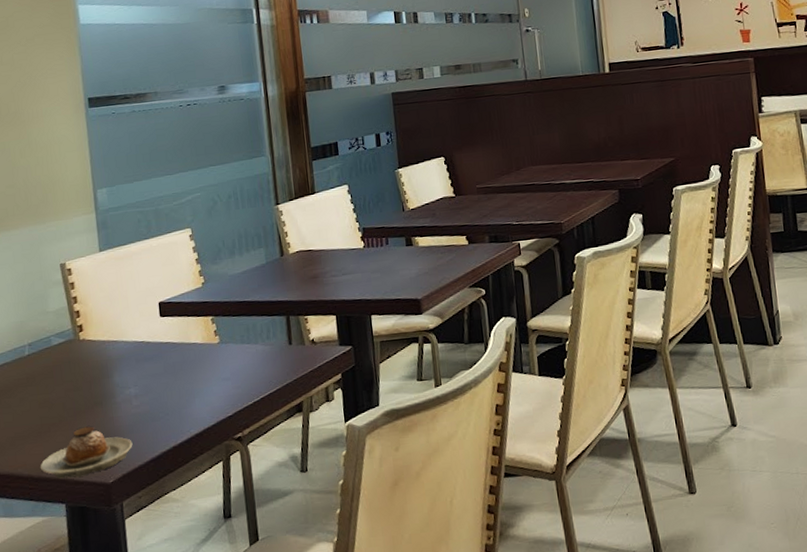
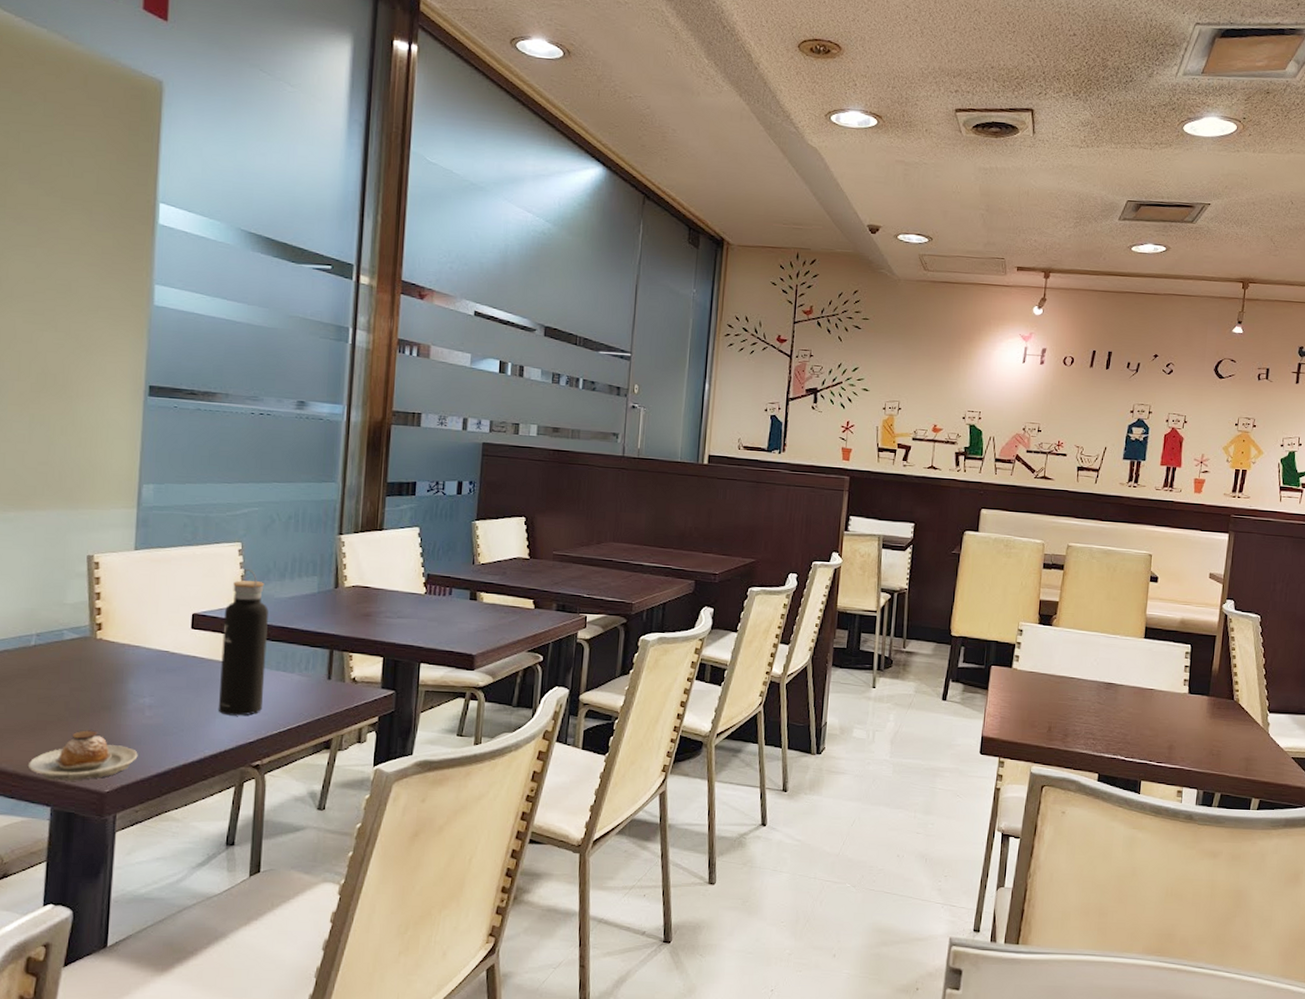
water bottle: none [186,251,235,394] -> present [218,568,268,716]

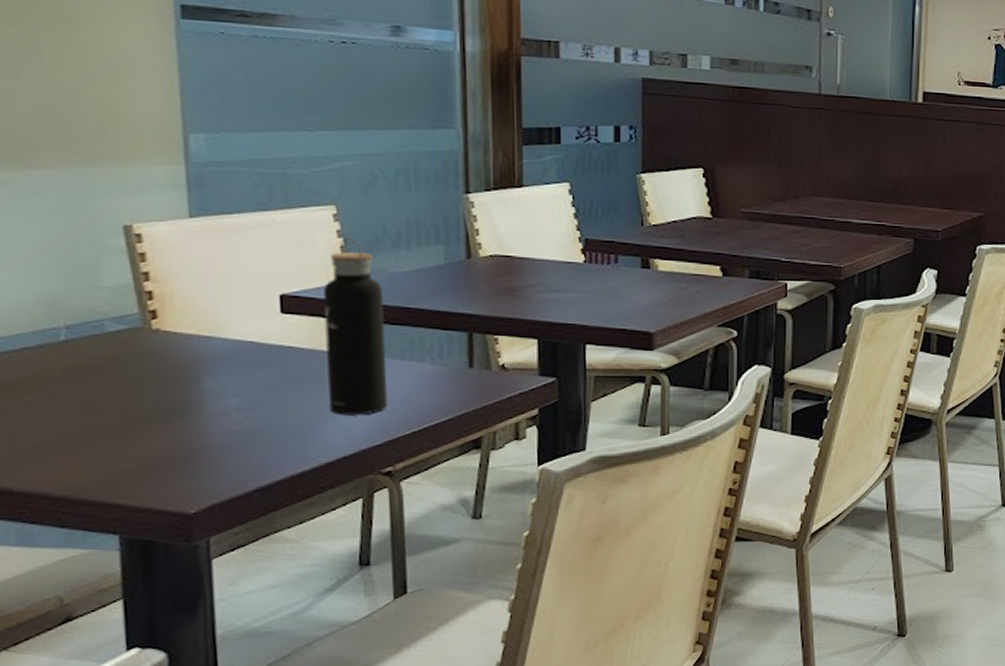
pastry: present [27,730,138,781] -> none [79,441,229,503]

